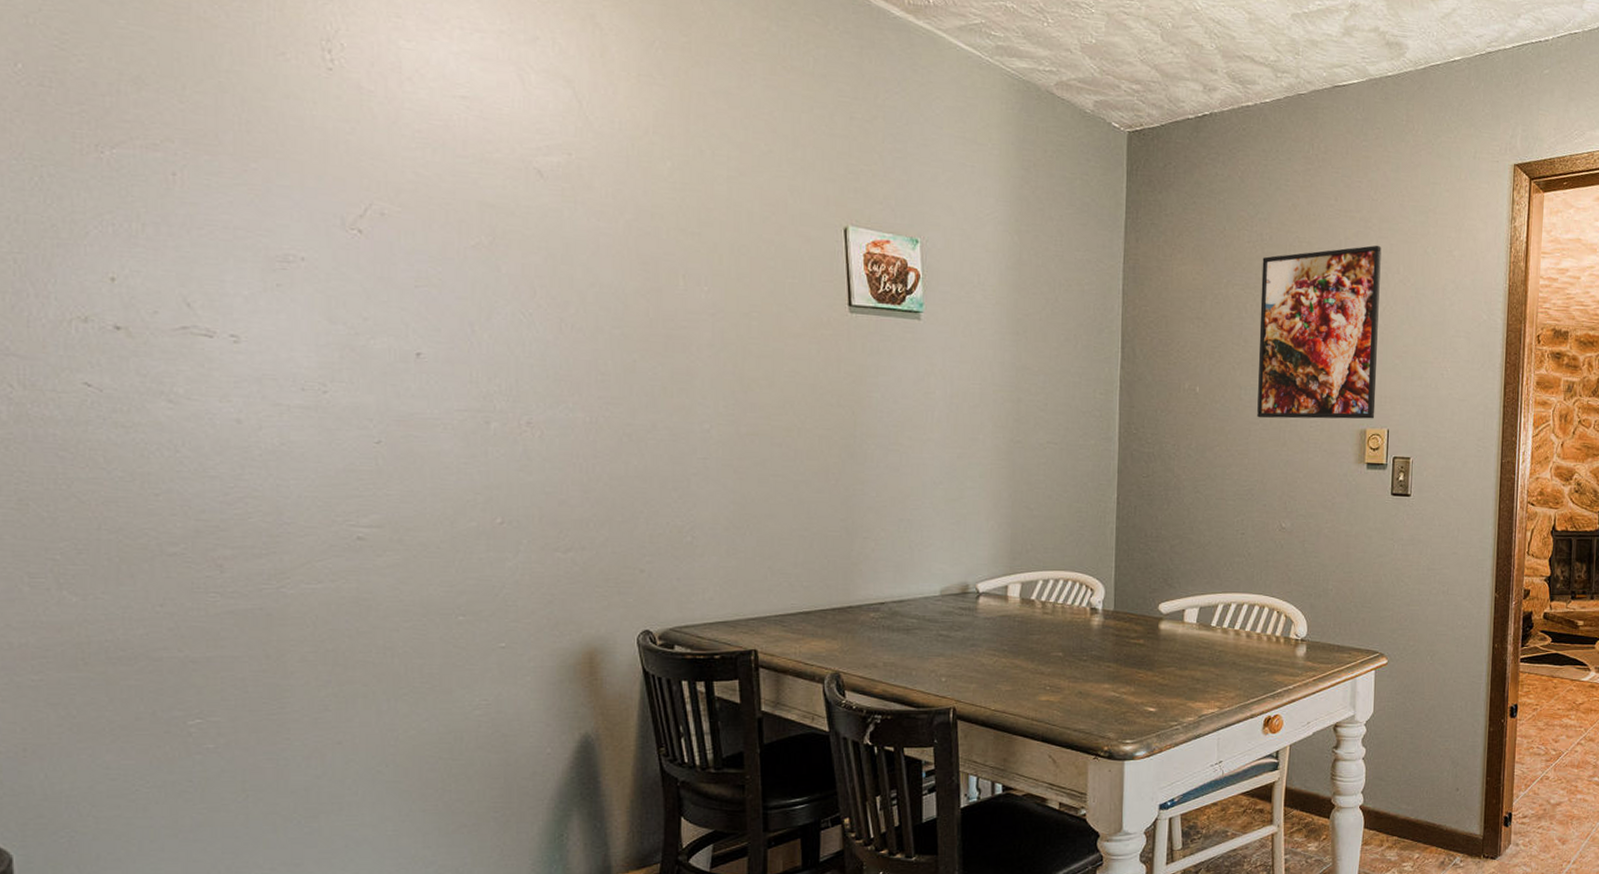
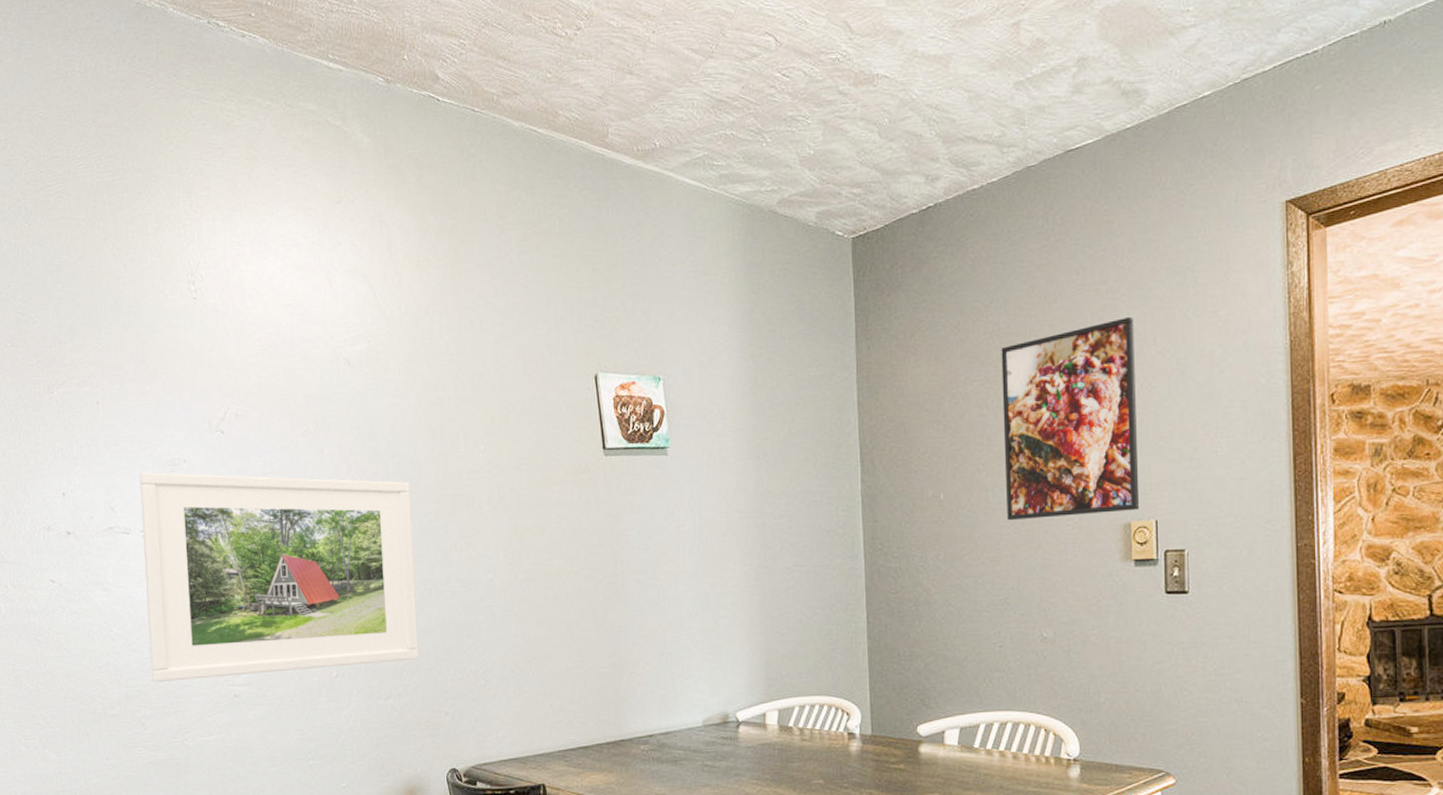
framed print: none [233,265,612,518] -> present [139,472,419,683]

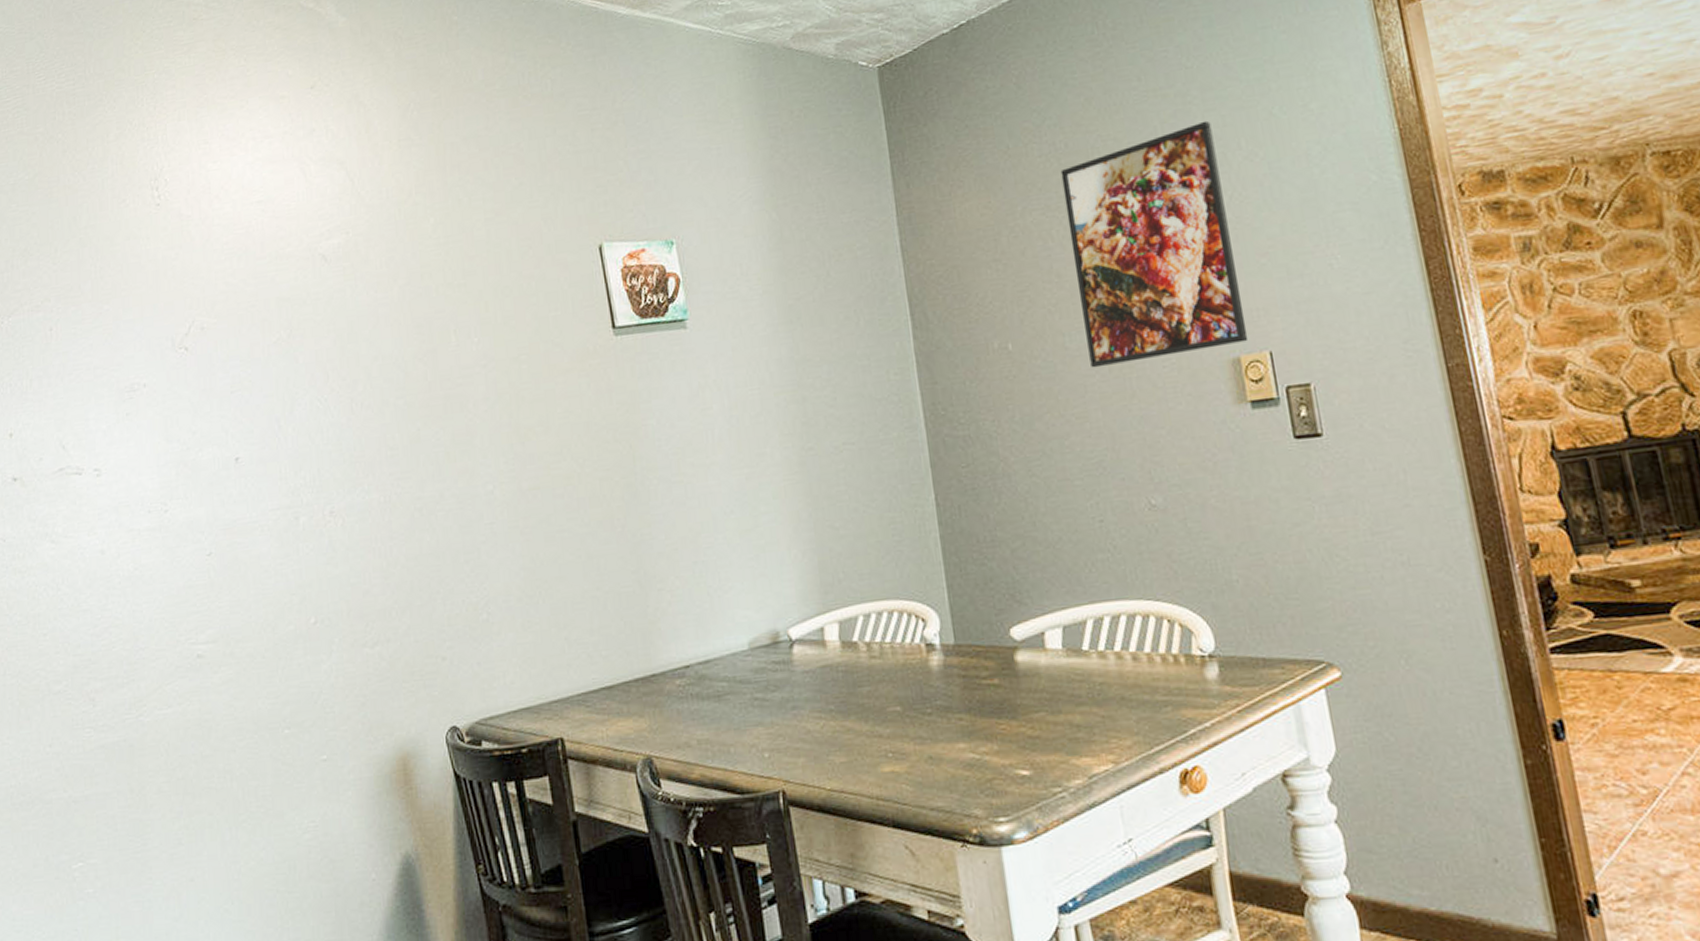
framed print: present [139,472,419,683] -> none [94,386,410,648]

